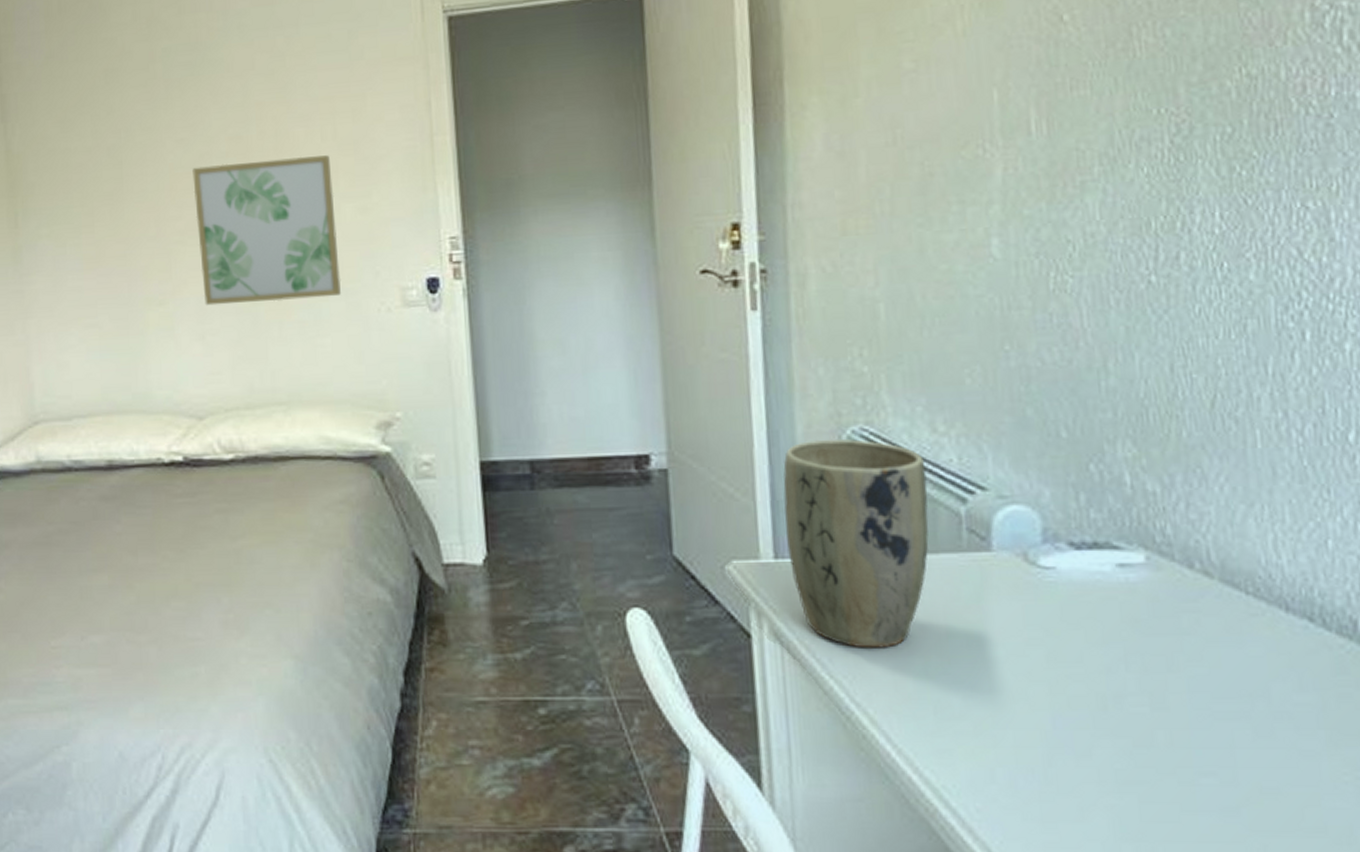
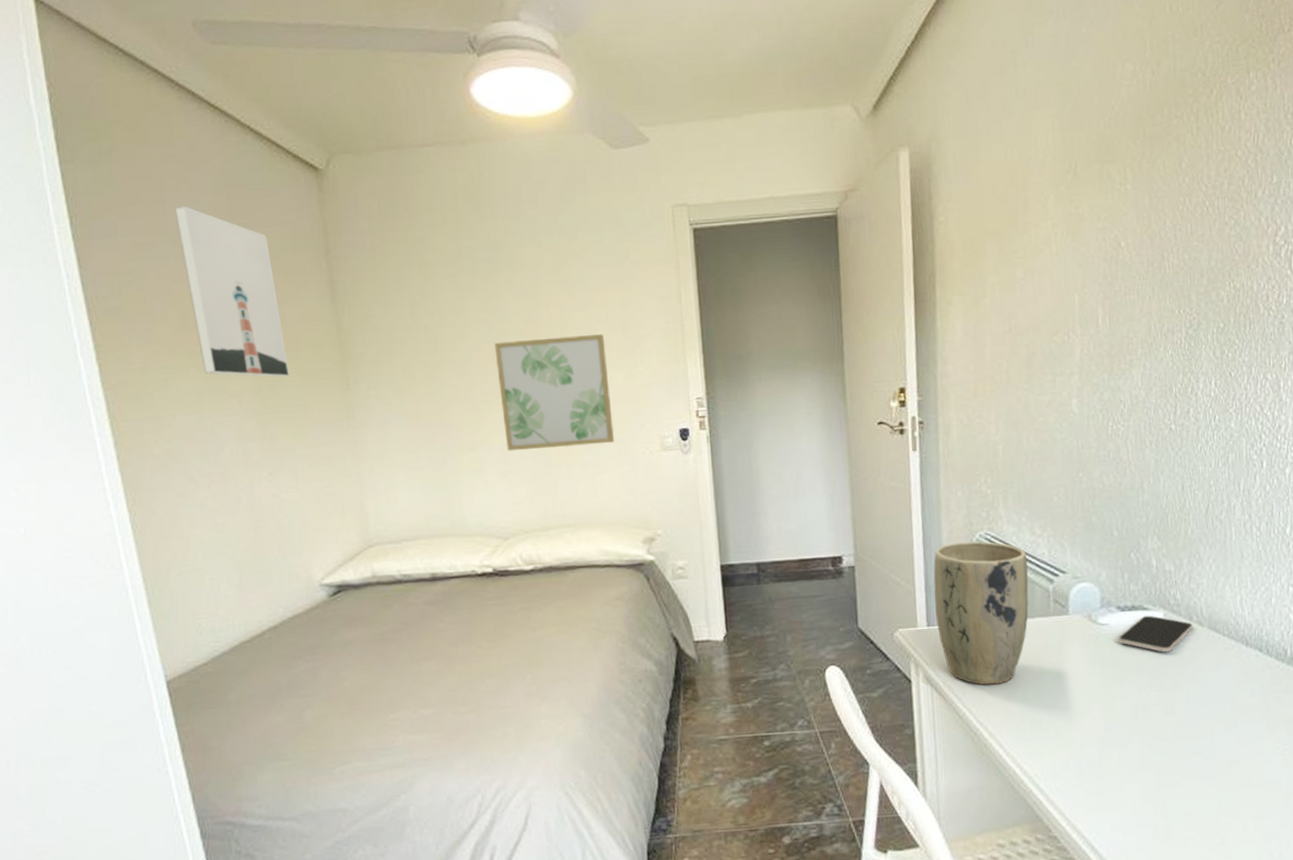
smartphone: none [1072,557,1196,614] -> present [1118,615,1193,652]

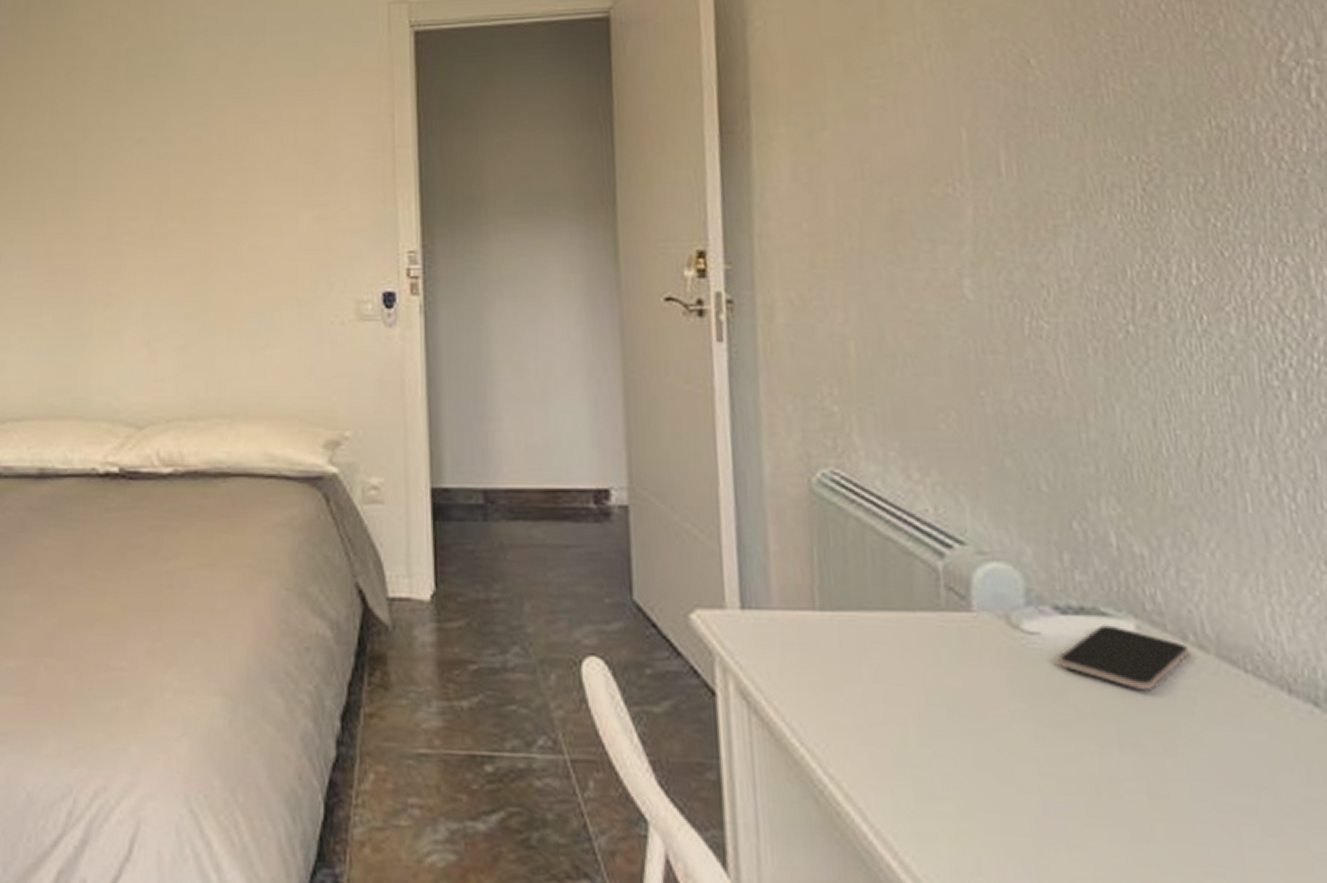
wall art: present [494,334,615,451] -> none [148,162,295,310]
plant pot: present [933,541,1029,685] -> none [750,481,905,714]

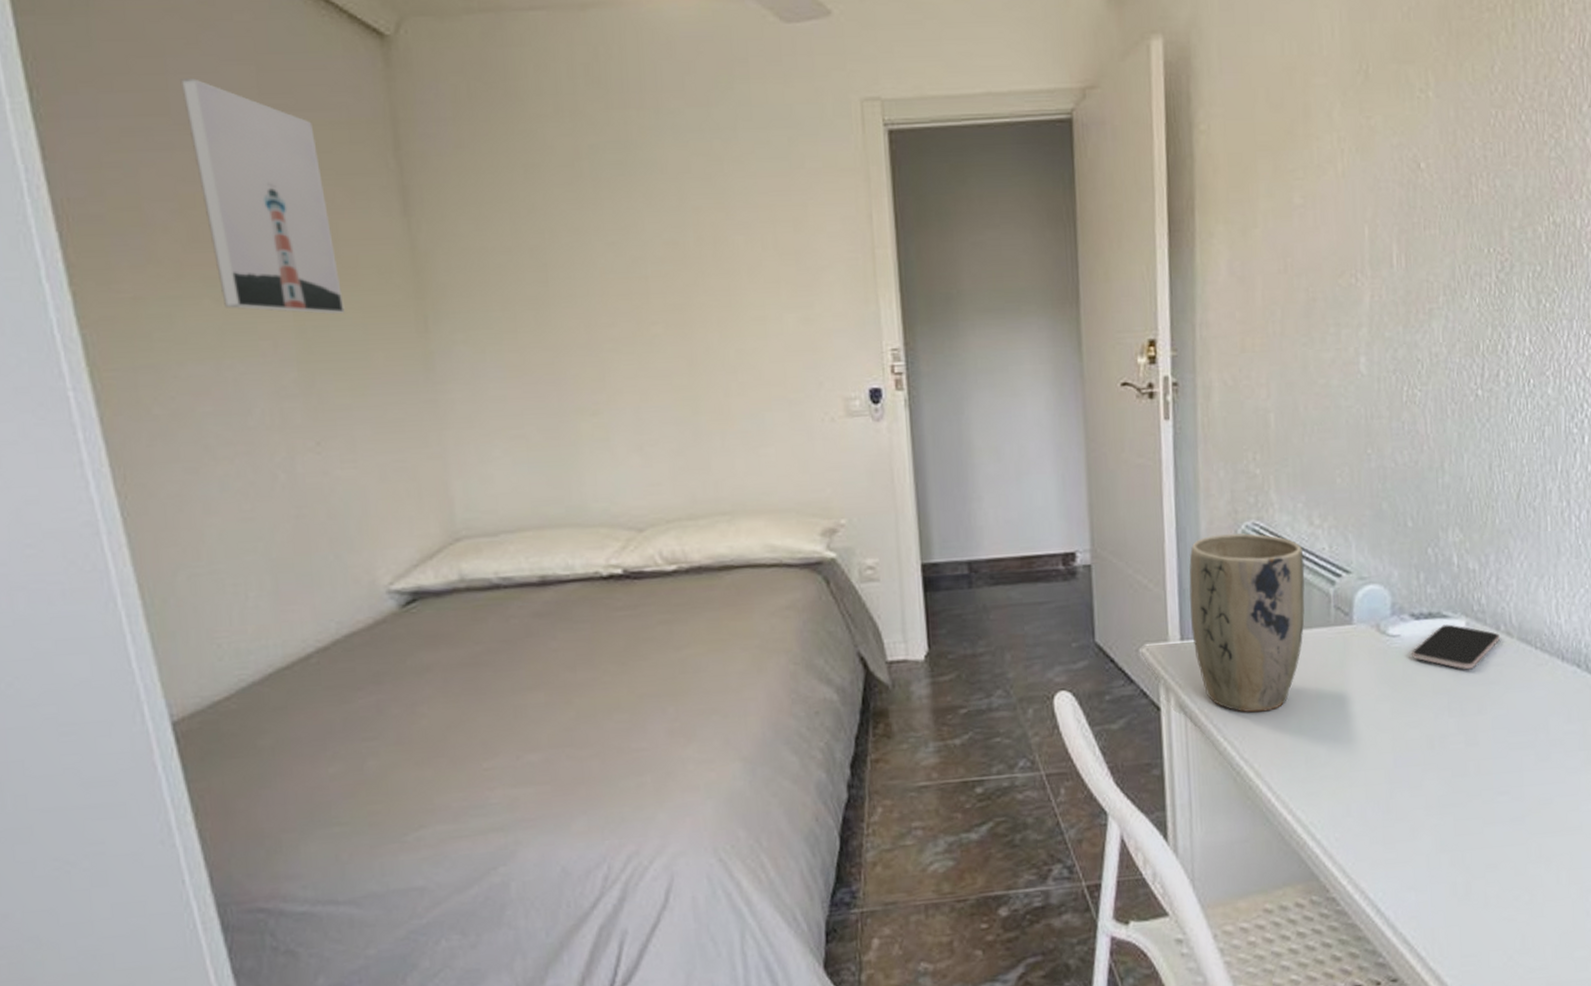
plant pot: none [750,481,905,714] -> present [1189,533,1305,713]

